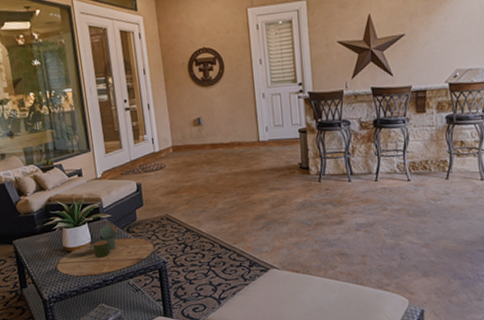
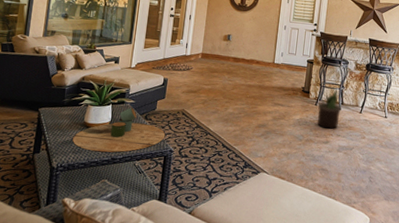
planter: none [320,158,352,207] -> present [317,89,342,129]

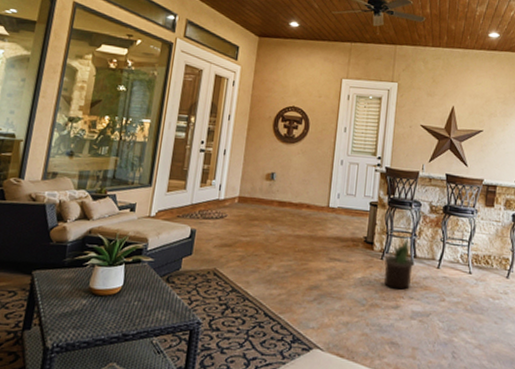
decorative tray: present [73,107,166,153] -> none [73,267,192,327]

